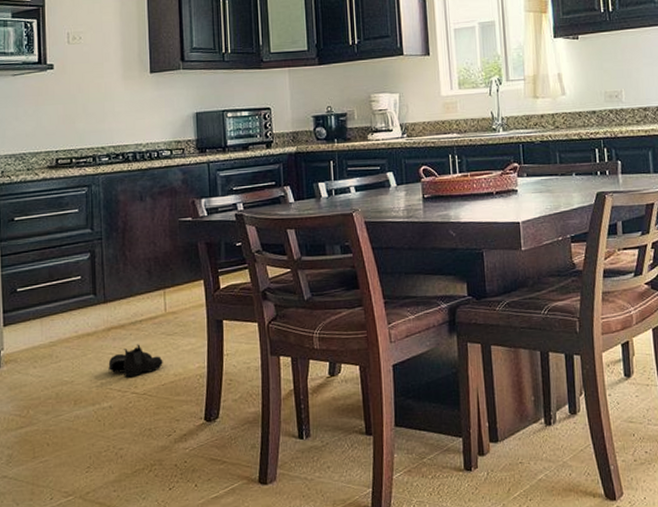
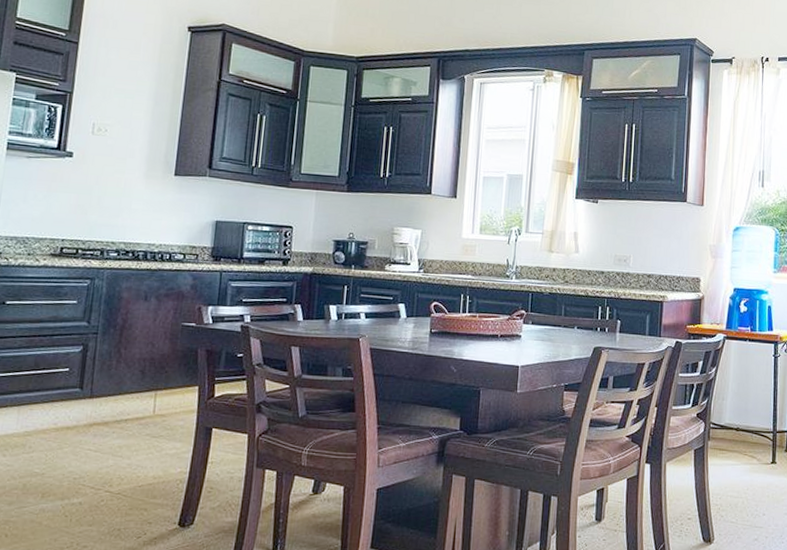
boots: present [108,344,163,377] -> none [84,443,144,476]

